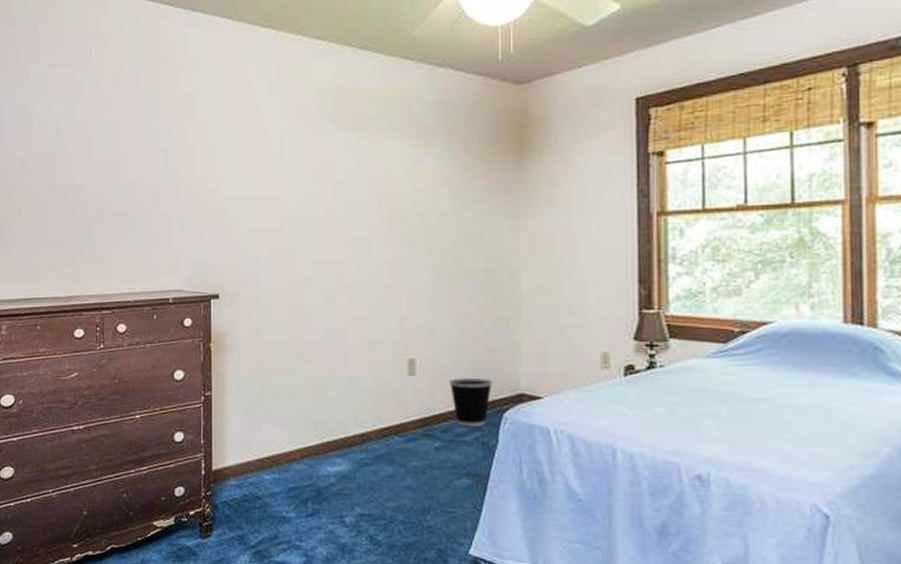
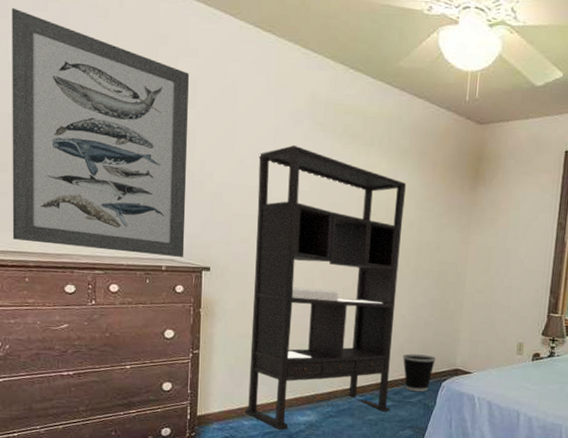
wall art: none [23,54,191,287] -> present [11,7,189,258]
shelving unit: none [264,144,439,485] -> present [244,144,406,430]

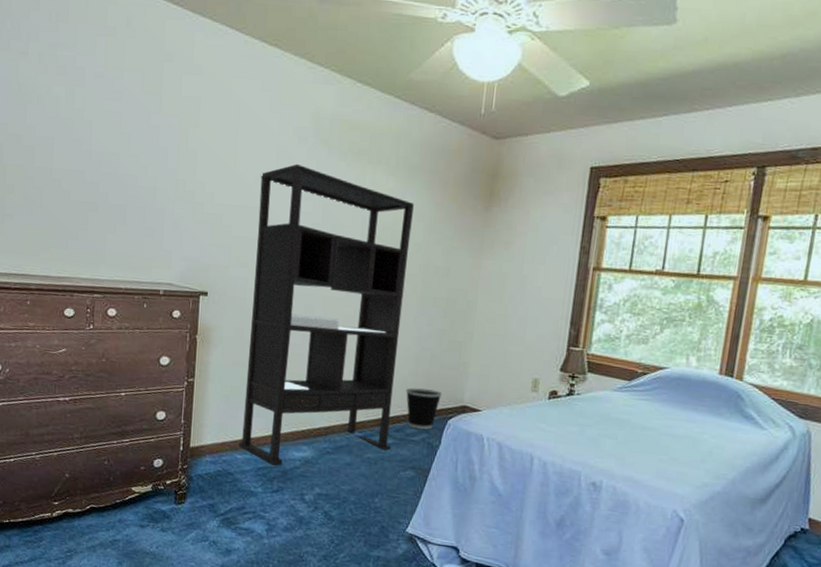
wall art: present [11,7,189,258] -> none [16,29,193,282]

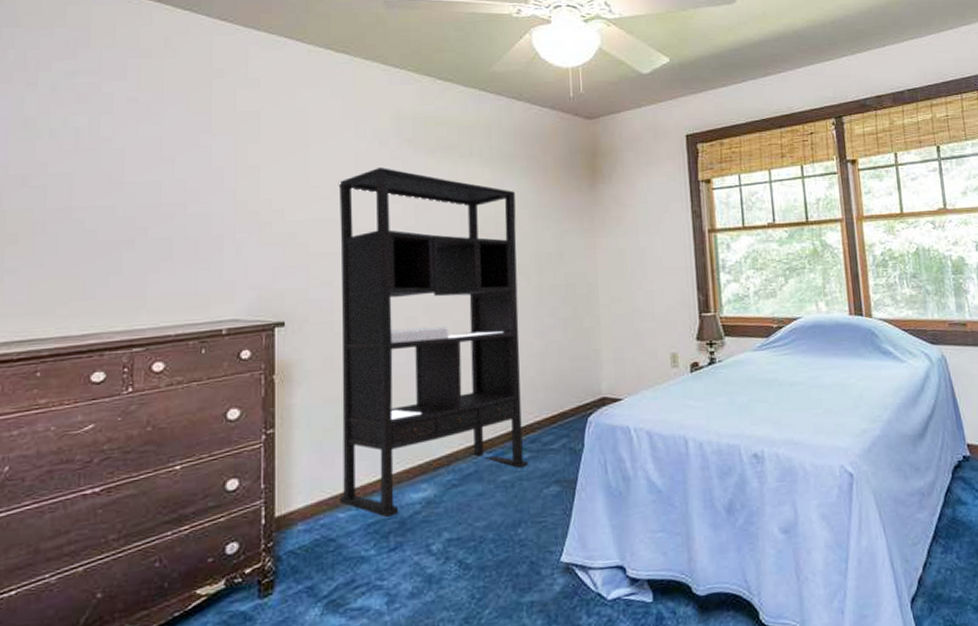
wastebasket: present [405,387,443,430] -> none [535,386,577,435]

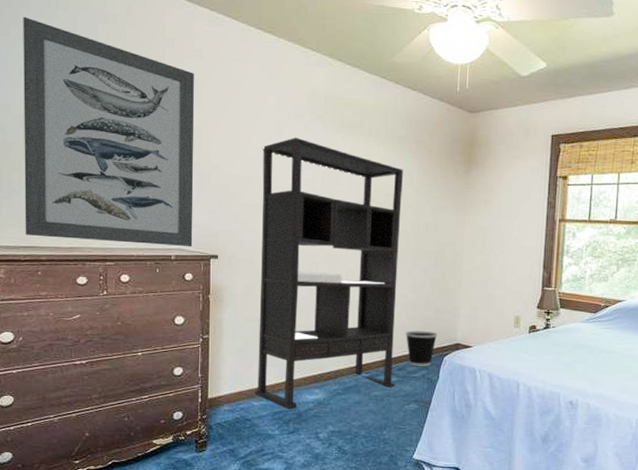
wall art: none [20,59,251,326] -> present [23,16,195,247]
wastebasket: none [535,386,577,435] -> present [405,331,438,366]

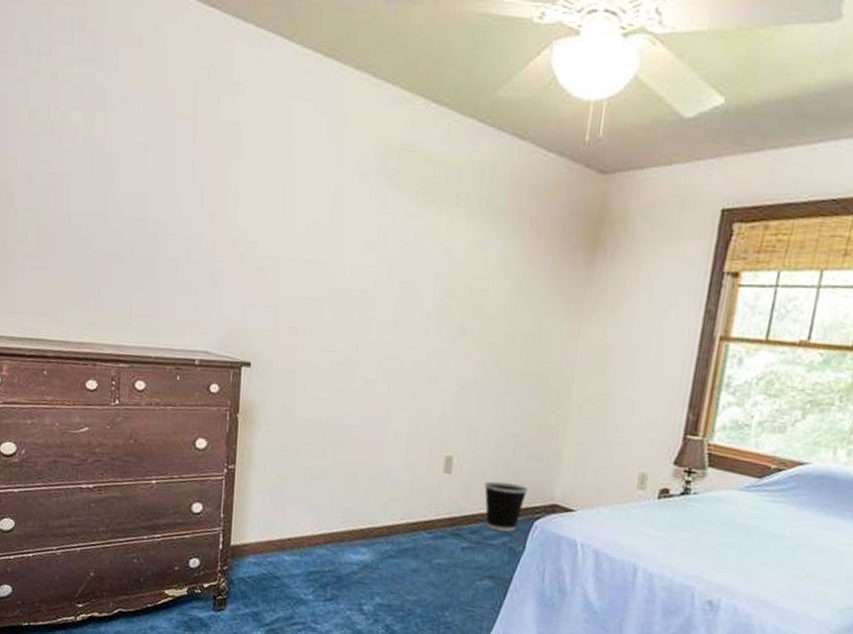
wall art: present [23,16,195,247] -> none [30,41,233,350]
shelving unit: present [254,137,403,409] -> none [286,205,499,571]

